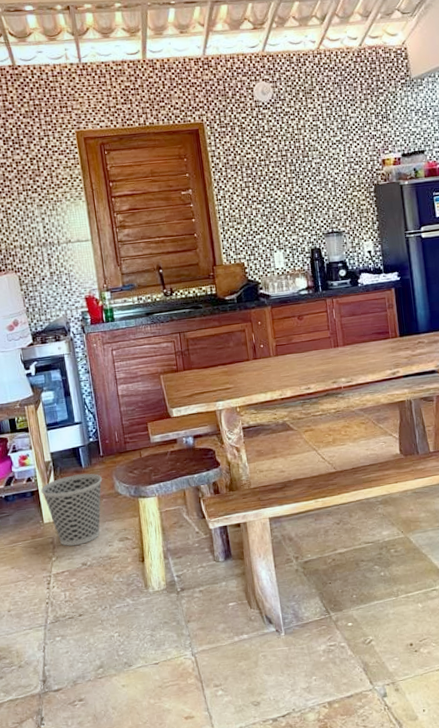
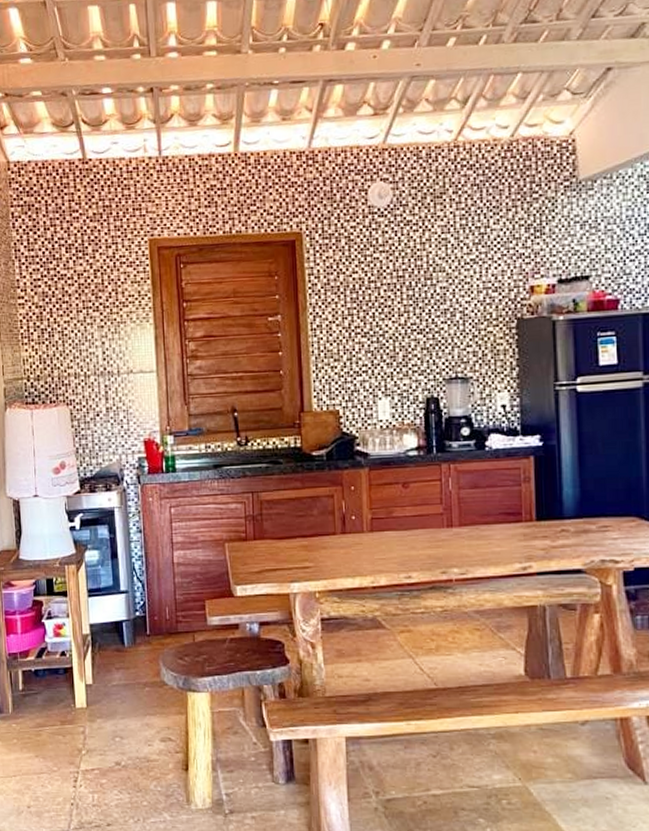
wastebasket: present [41,473,102,546] -> none [75,654,146,739]

